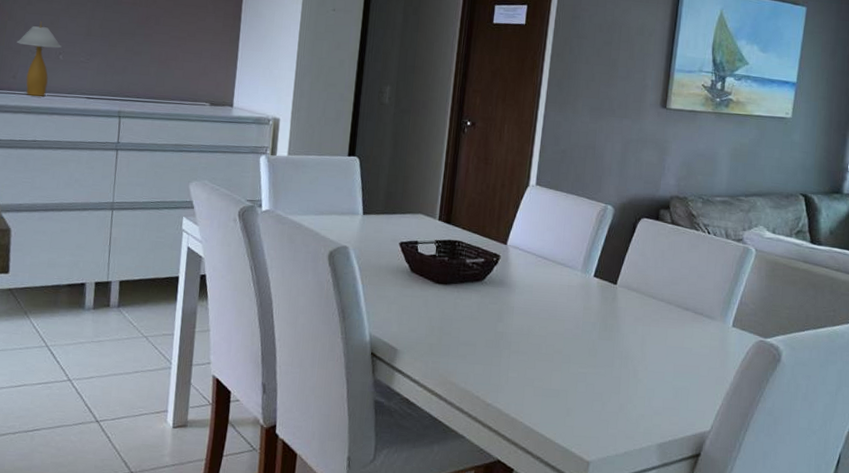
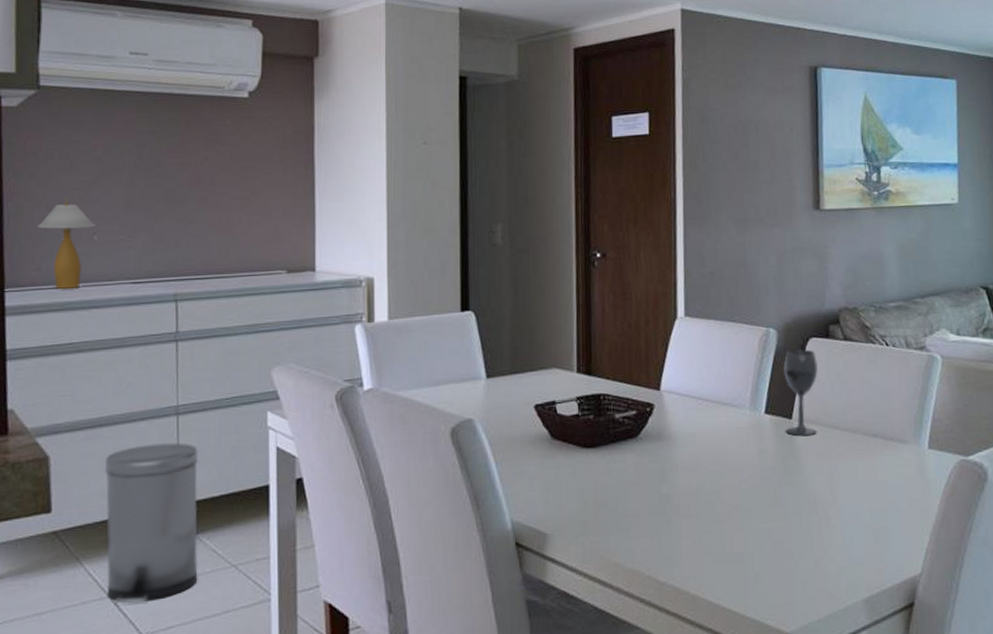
pedal bin: none [46,230,126,355] -> present [105,443,198,604]
wine glass: none [609,226,646,301] -> present [783,348,818,436]

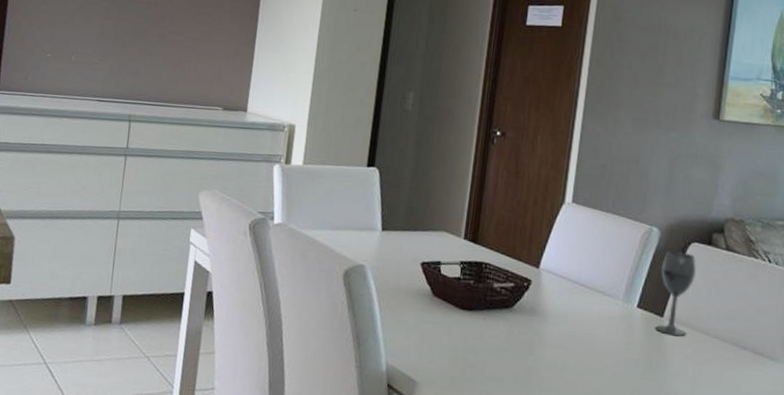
table lamp: present [38,197,95,289] -> none [30,20,75,99]
pedal bin: present [105,443,198,604] -> none [44,240,131,374]

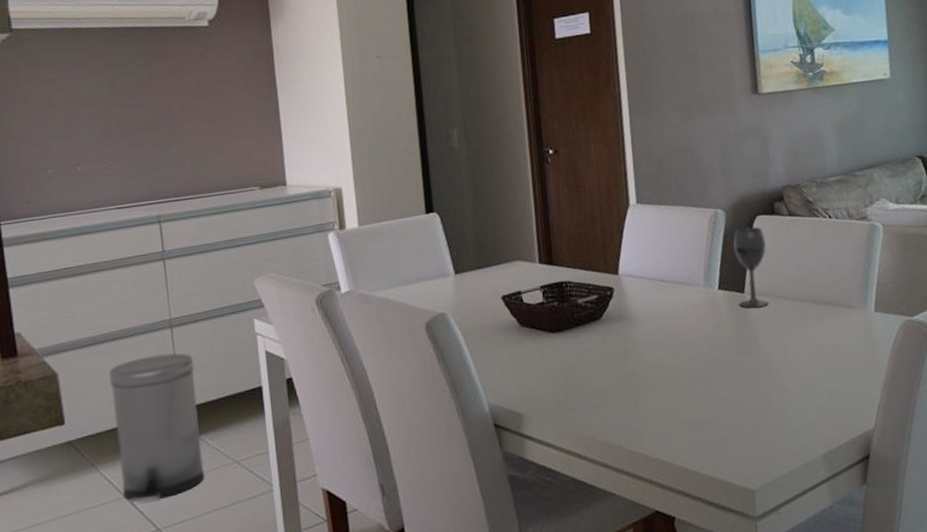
pedal bin: none [44,240,131,374] -> present [109,353,205,503]

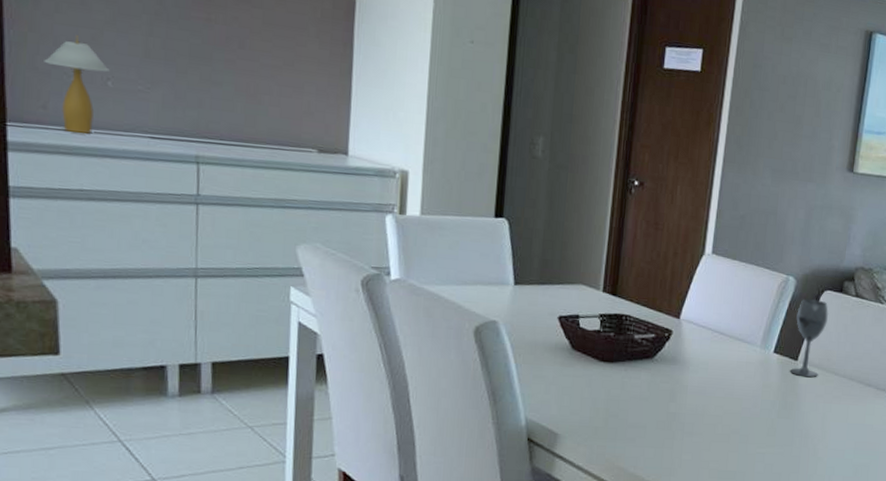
table lamp: none [24,132,78,219] -> present [44,34,110,134]
pedal bin: present [109,353,205,503] -> none [118,302,217,450]

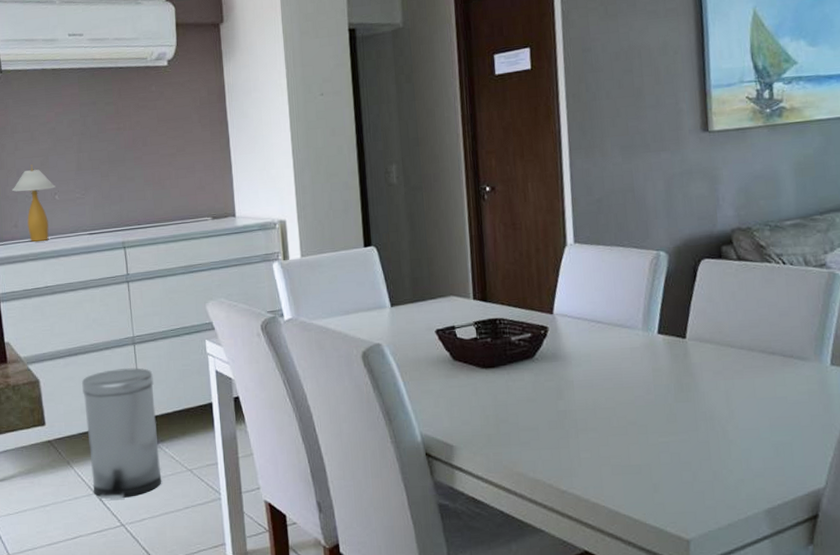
pedal bin: none [118,302,217,450] -> present [82,368,162,499]
wine glass: present [789,298,829,378] -> none [675,270,712,355]

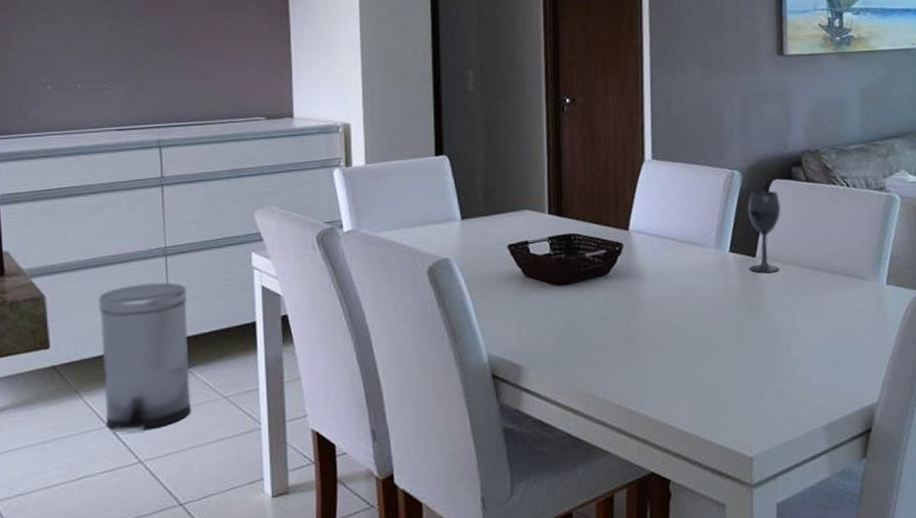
table lamp: present [12,164,56,242] -> none [22,47,78,136]
wine glass: none [675,270,712,355] -> present [747,189,781,273]

